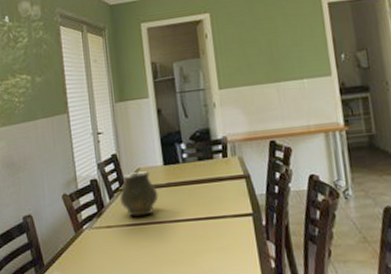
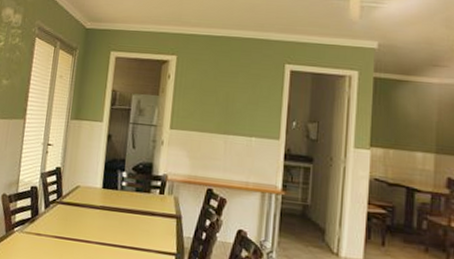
vase: present [120,171,159,217] -> none [54,188,92,232]

